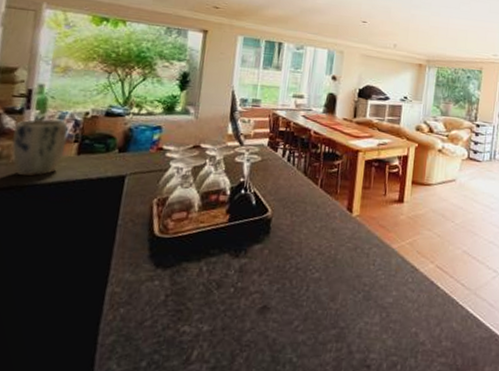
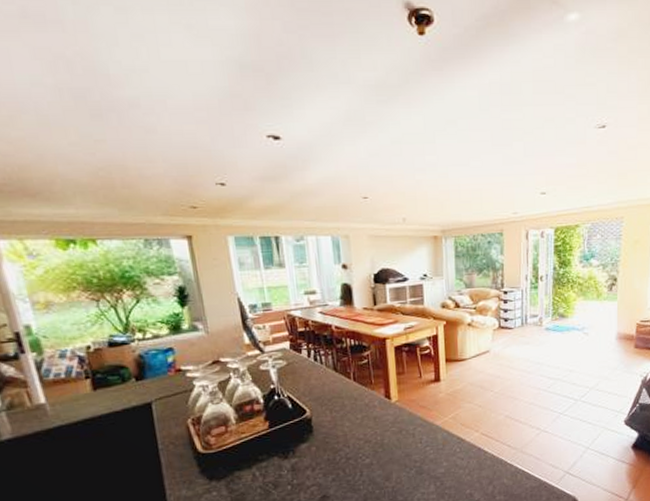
plant pot: present [12,119,68,176] -> none [15,359,79,421]

